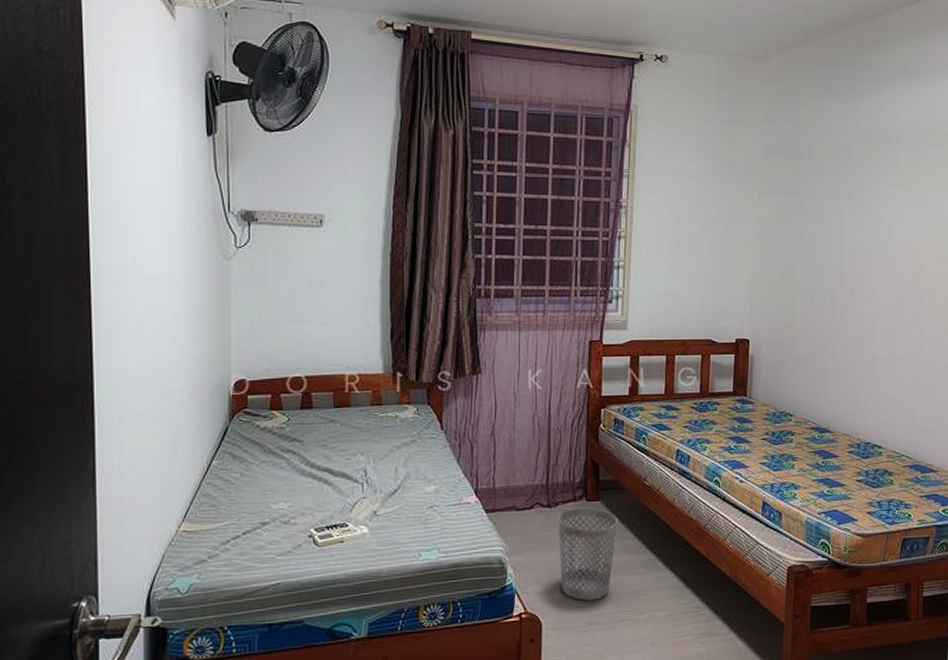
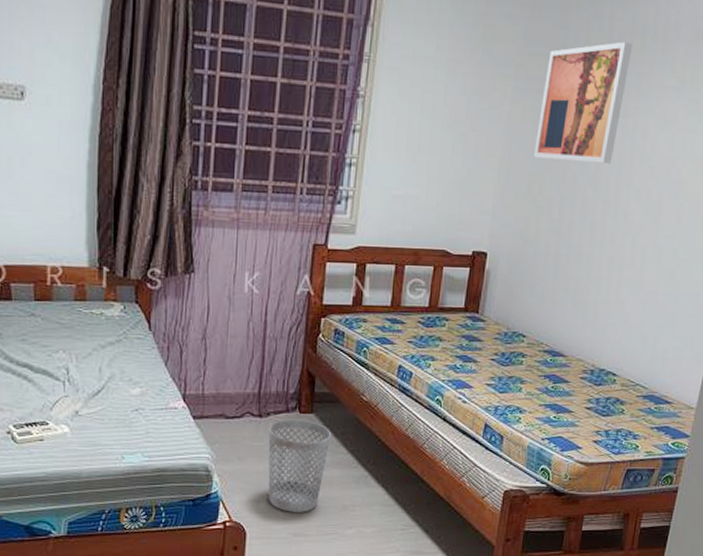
wall art: none [782,147,860,253] -> present [533,41,633,164]

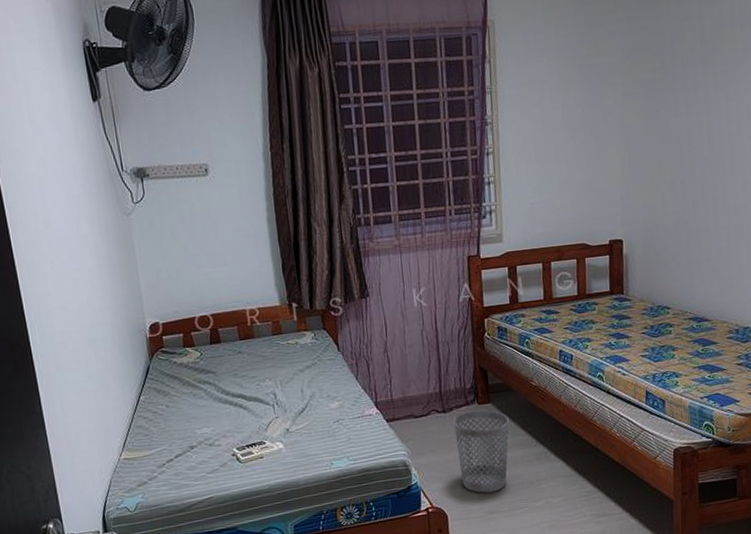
wall art: present [533,41,633,164] -> none [649,35,725,150]

